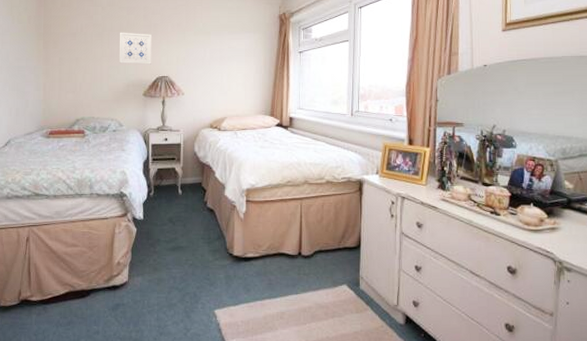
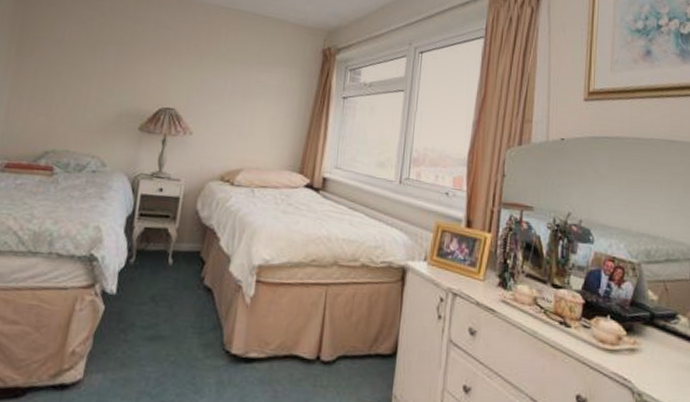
wall art: present [120,32,151,64] -> none [113,46,160,91]

